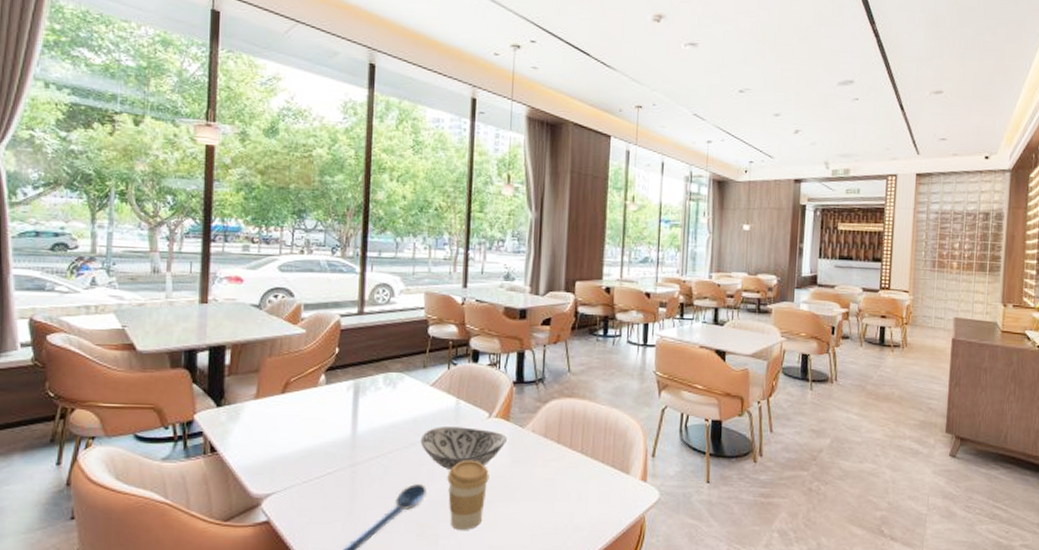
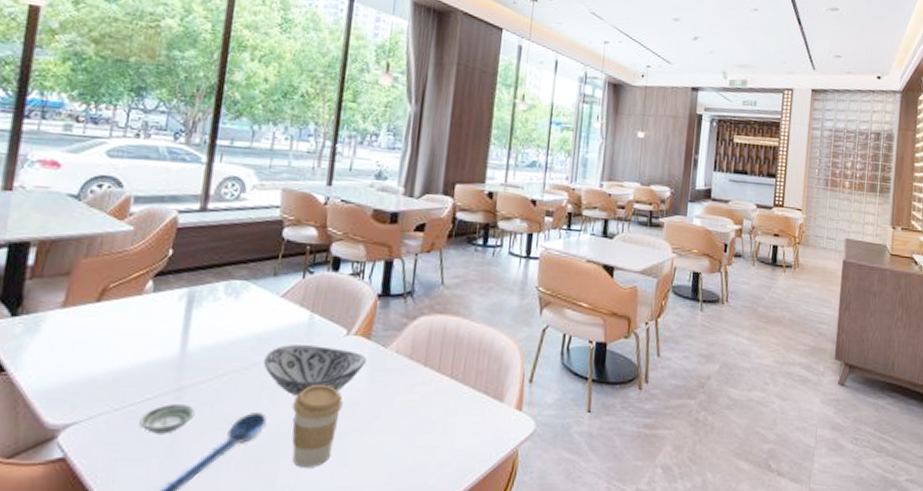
saucer: none [324,477,368,502] -> present [139,404,196,434]

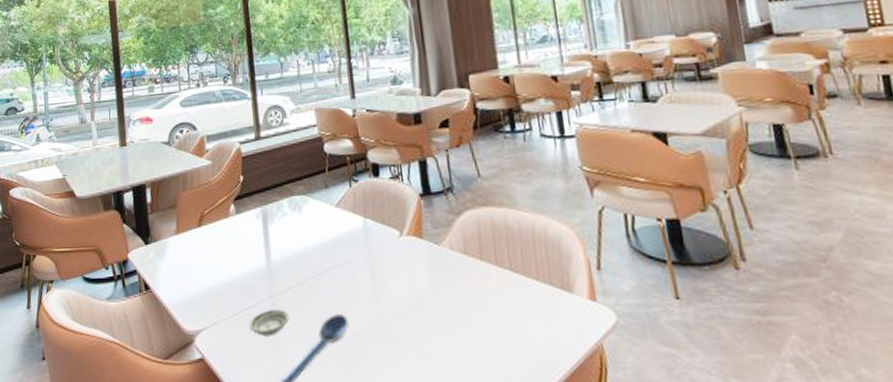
decorative bowl: present [263,345,366,395] -> none [333,248,424,296]
coffee cup: present [292,384,343,467] -> none [367,284,412,365]

